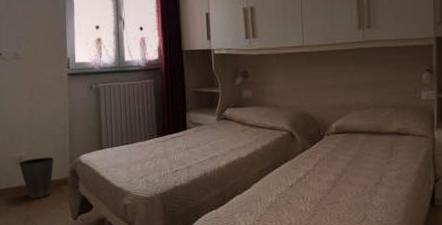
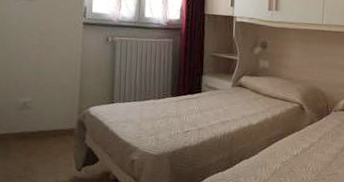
waste basket: present [19,157,54,198] -> none [22,105,62,147]

